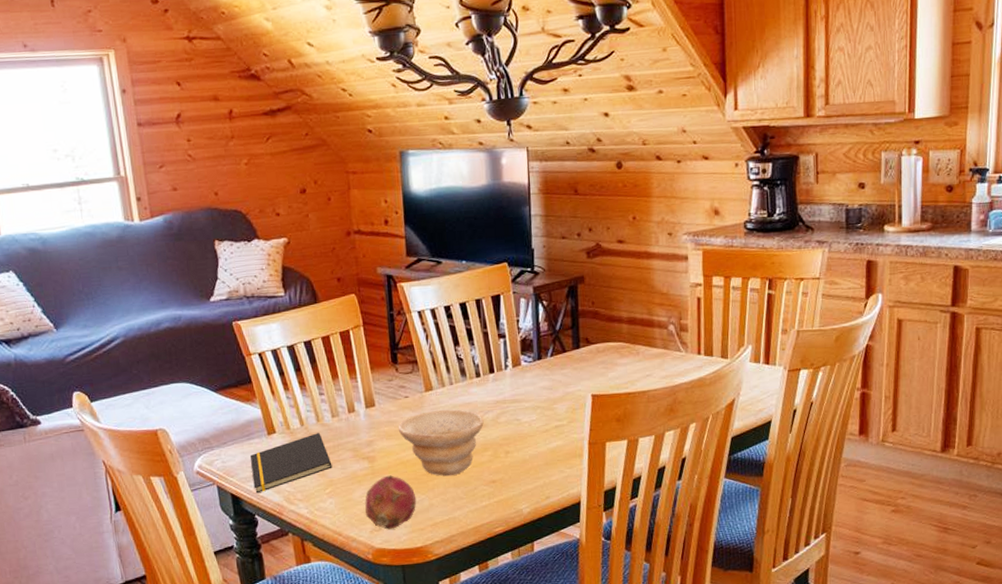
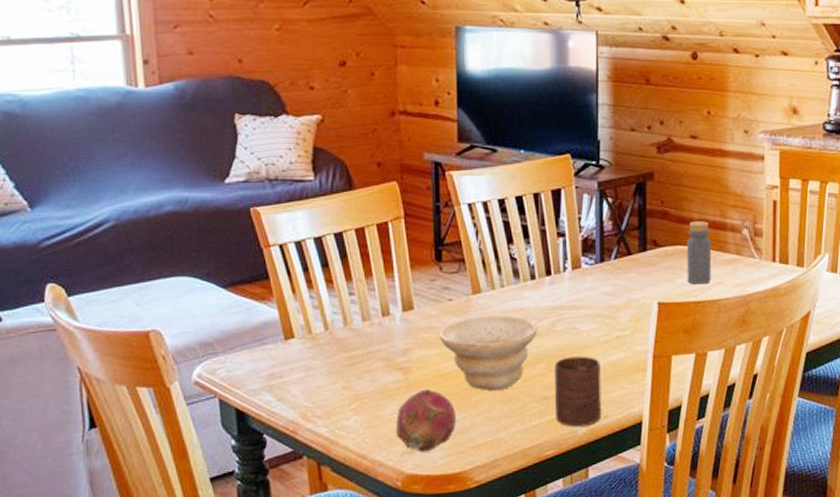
notepad: present [250,433,332,494] -> none [262,339,360,409]
cup: none [500,444,544,507] -> present [554,356,602,427]
bottle: none [616,319,641,378] -> present [686,221,712,285]

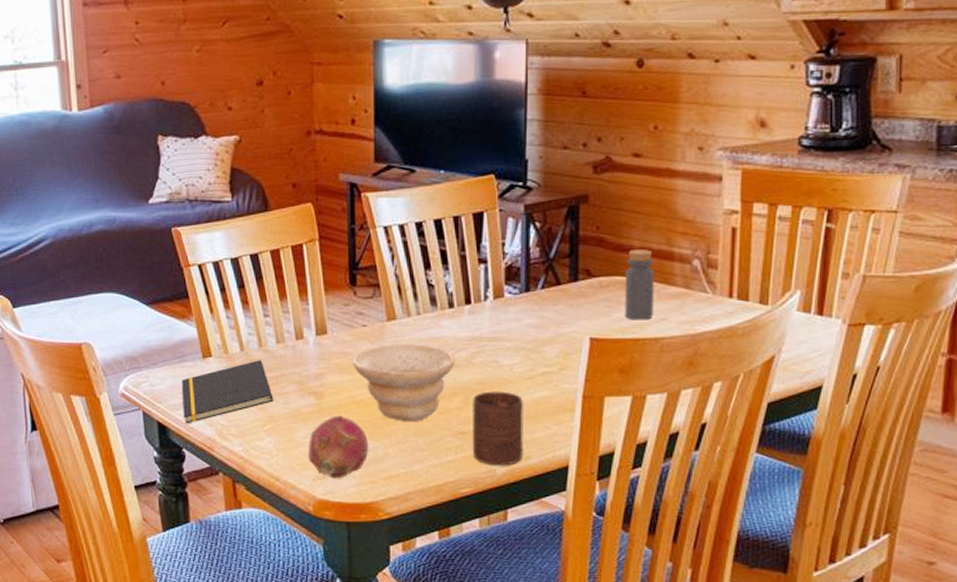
notepad: none [262,339,360,409] -> present [182,360,273,424]

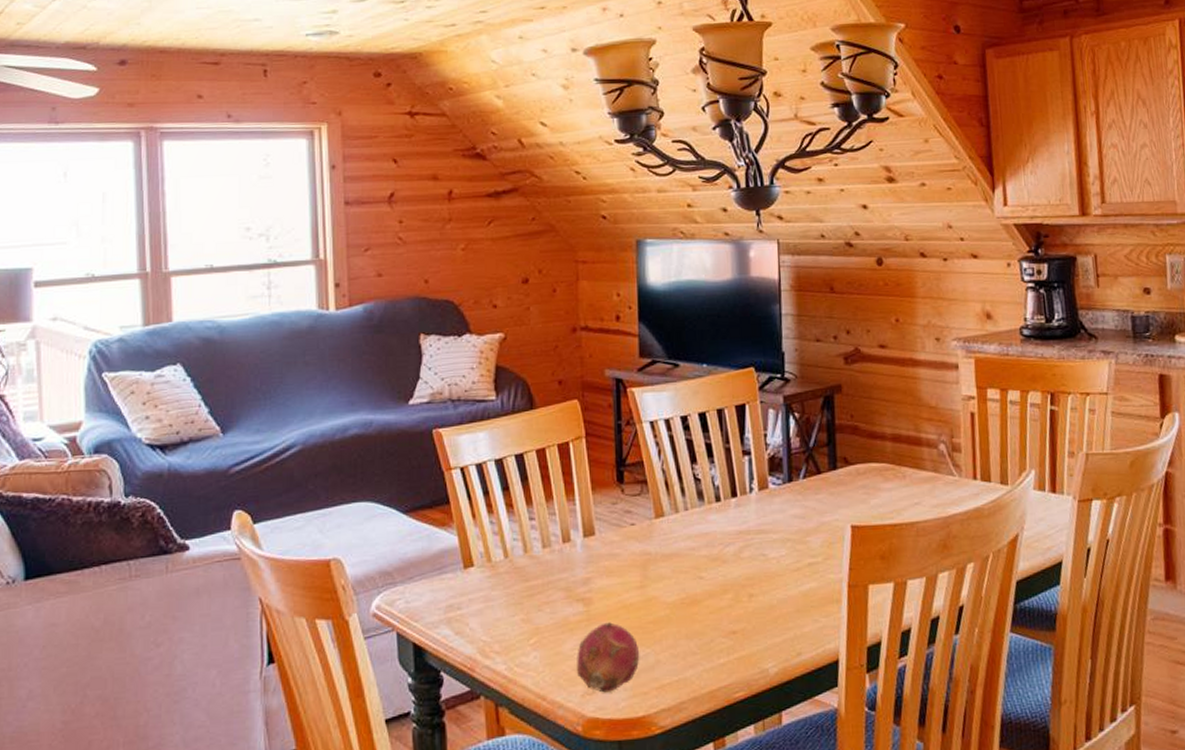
notepad: present [182,360,273,424] -> none [441,567,539,643]
bowl: present [352,344,455,423] -> none [621,541,724,625]
cup: present [471,391,524,466] -> none [742,585,795,665]
bottle: present [624,250,655,320] -> none [879,436,908,506]

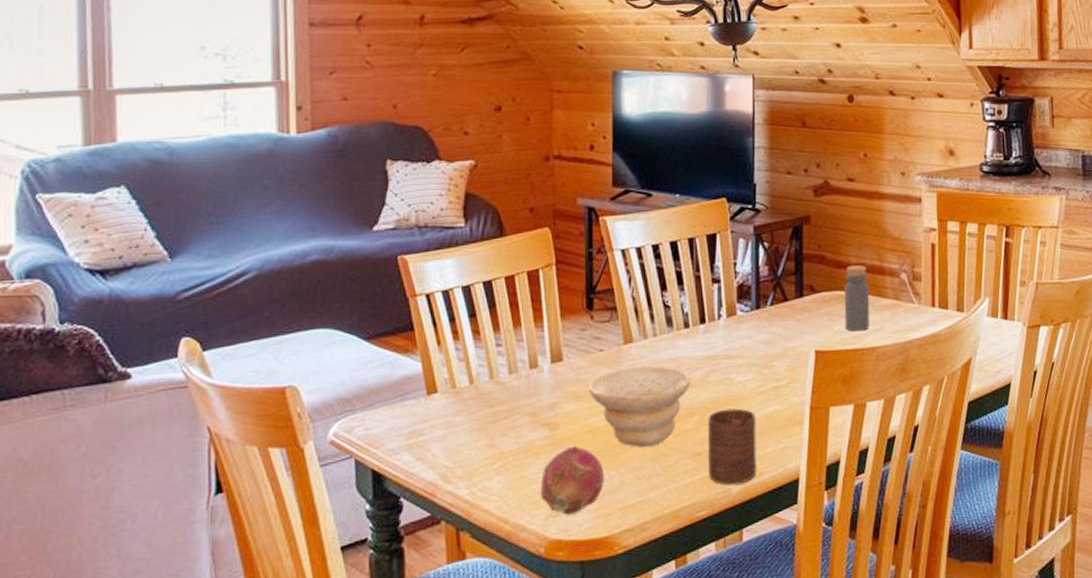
bowl: none [621,541,724,625] -> present [588,366,691,448]
cup: none [742,585,795,665] -> present [707,408,757,485]
bottle: none [879,436,908,506] -> present [844,265,870,332]

